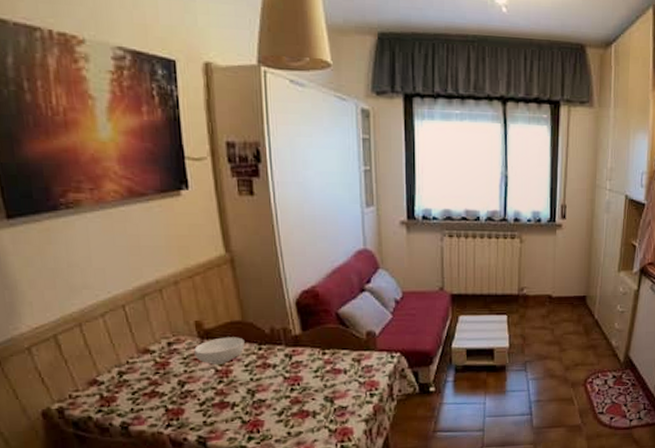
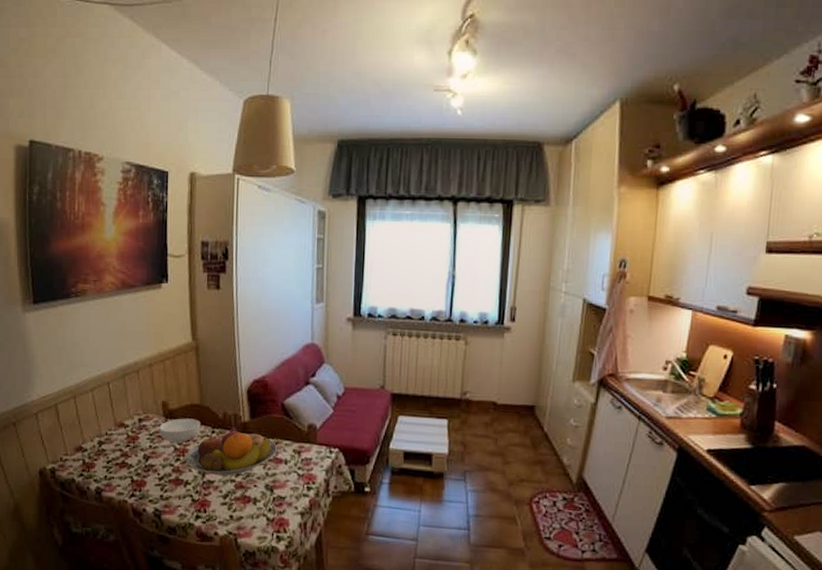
fruit bowl: none [229,342,334,393] -> present [185,428,277,476]

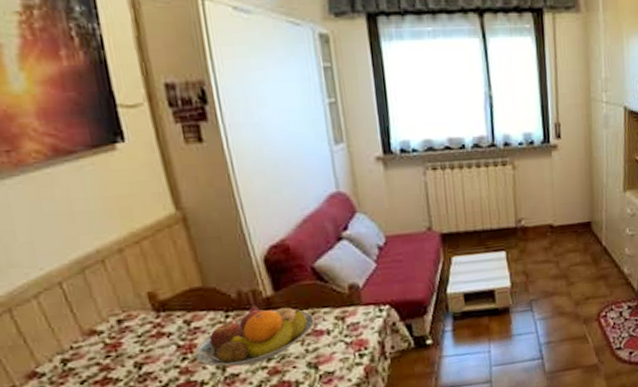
cereal bowl: present [159,418,201,443] -> none [149,305,209,340]

